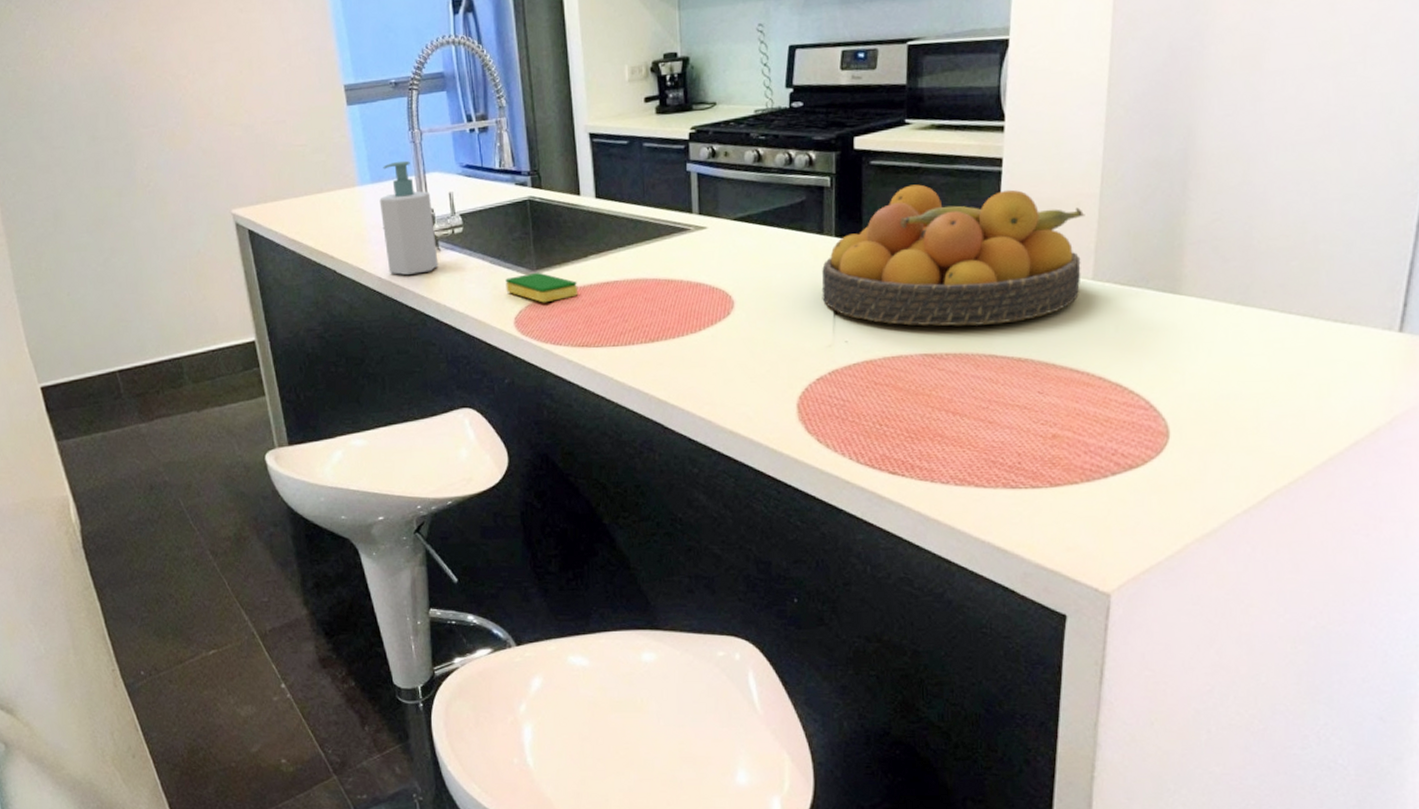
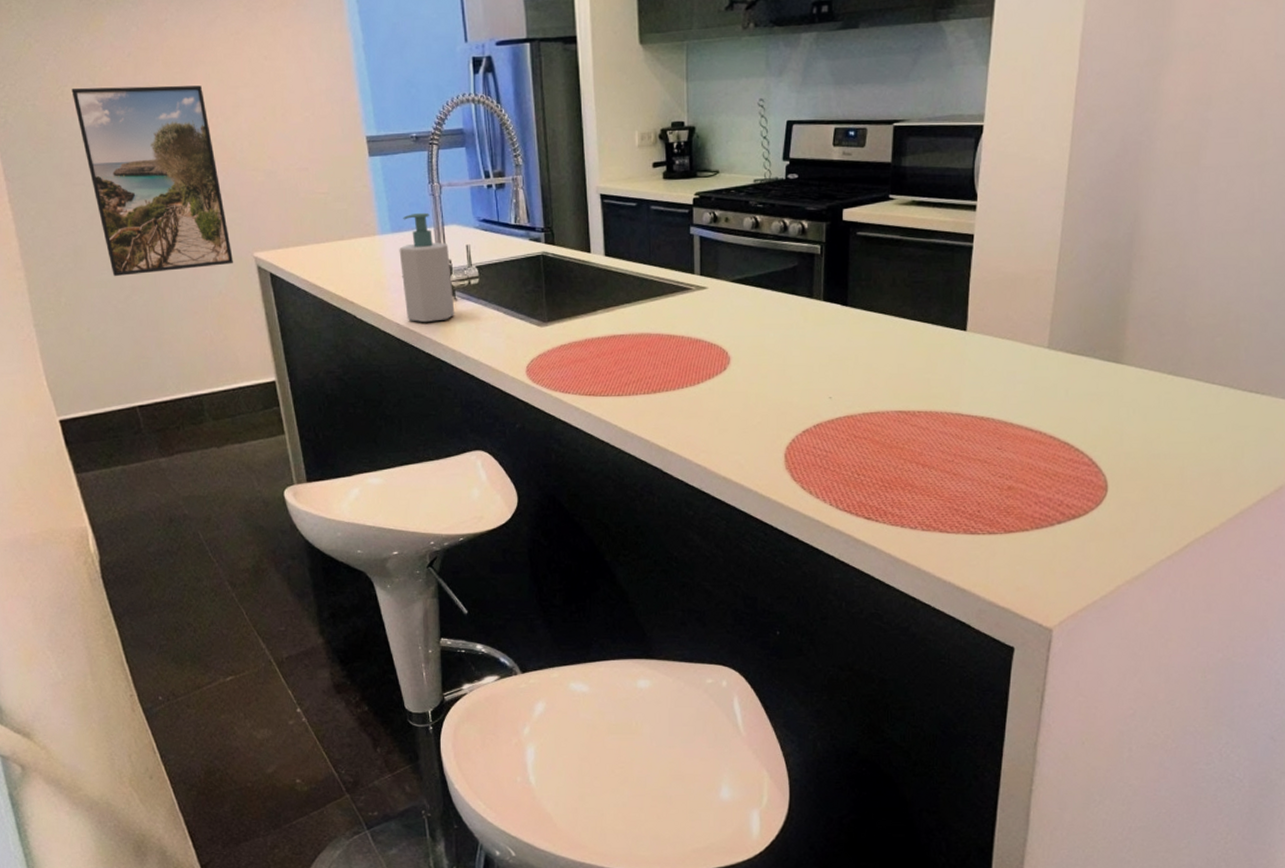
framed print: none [50,42,212,240] -> present [71,85,234,277]
dish sponge: present [505,272,577,303] -> none [518,324,586,353]
fruit bowl: present [821,184,1085,326] -> none [810,255,1044,386]

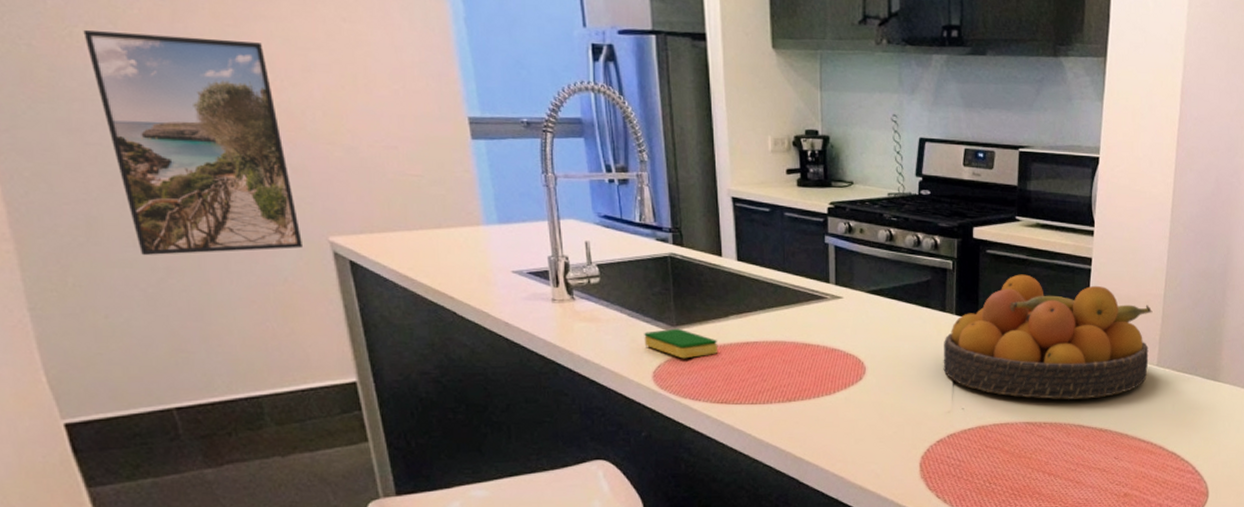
soap bottle: present [399,212,455,322] -> none [507,203,573,322]
dish sponge: none [518,324,586,353] -> present [644,328,717,359]
fruit bowl: none [810,255,1044,386] -> present [943,274,1153,399]

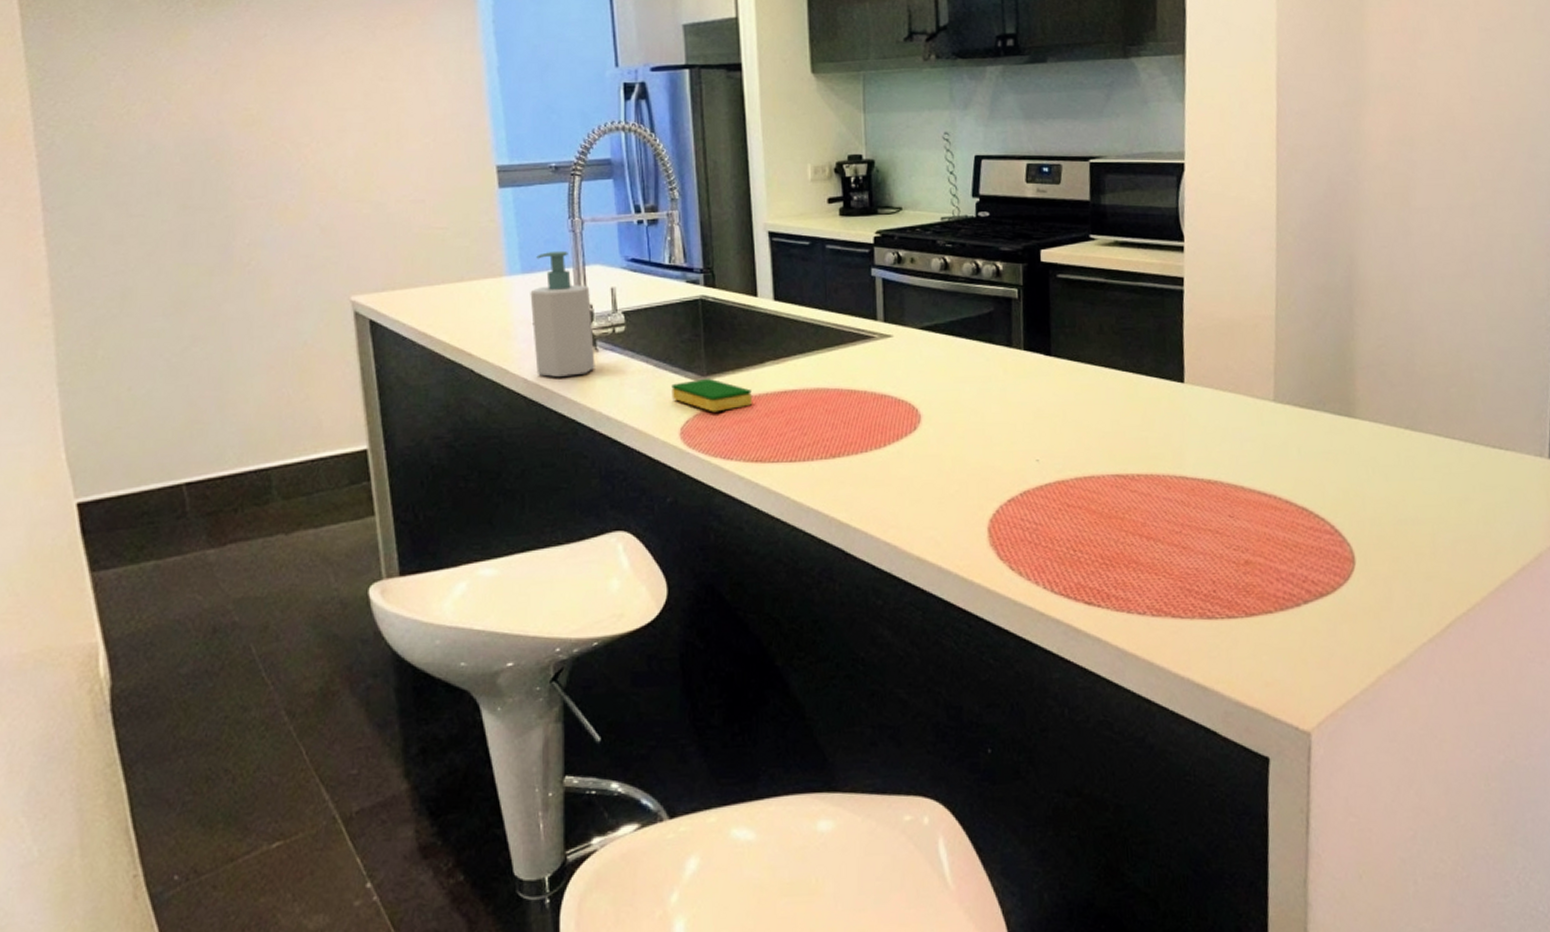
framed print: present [83,30,304,256] -> none [140,106,326,325]
soap bottle: none [507,203,573,322] -> present [530,250,595,377]
fruit bowl: present [943,274,1153,399] -> none [1011,300,1263,446]

